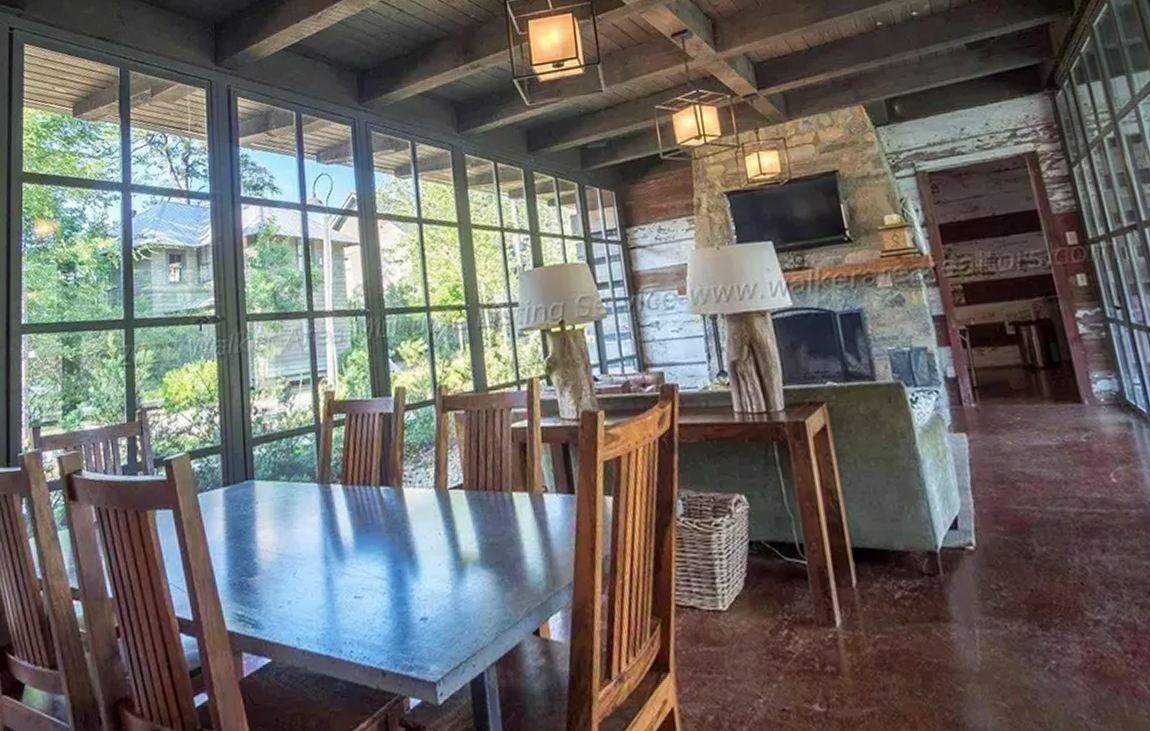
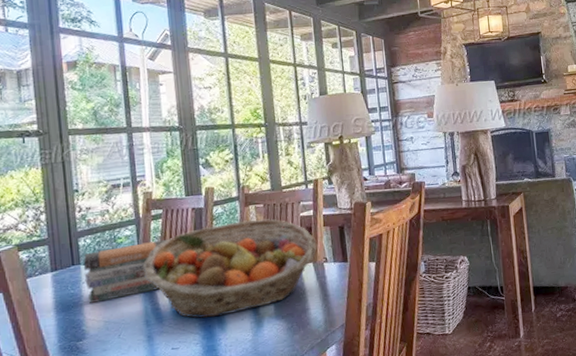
book stack: none [257,451,353,529] -> present [83,238,169,303]
fruit basket: none [323,429,534,560] -> present [144,218,317,318]

